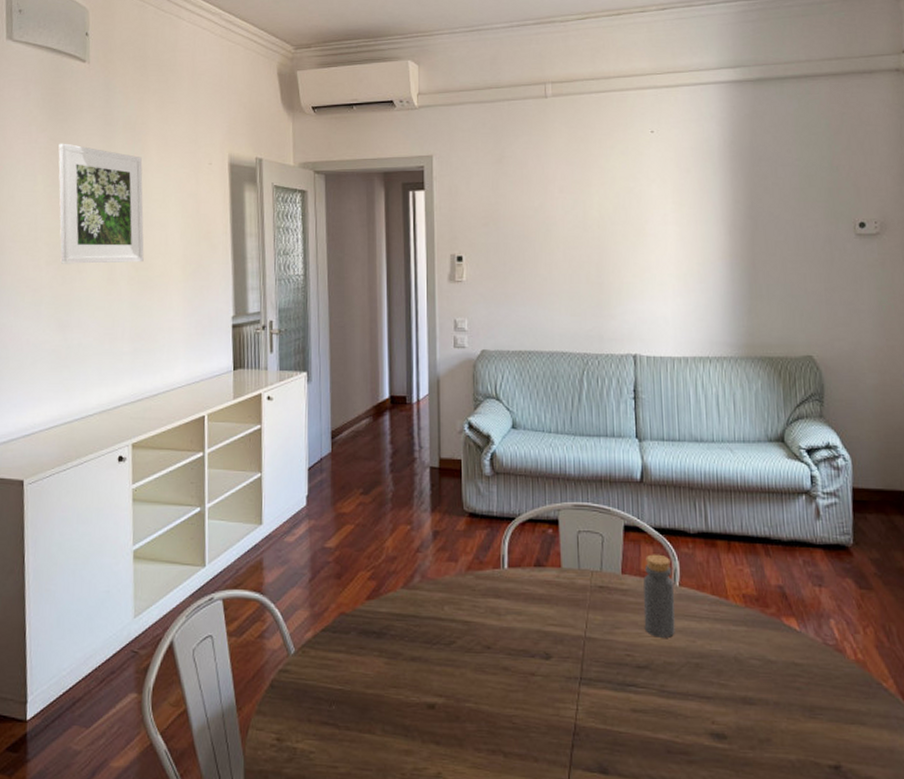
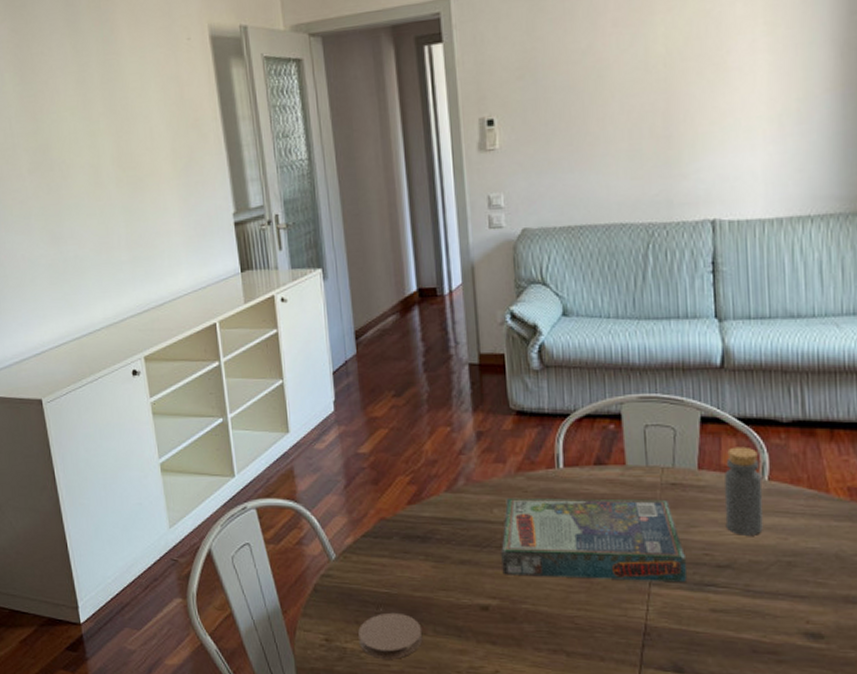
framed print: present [58,143,144,264] -> none [21,33,130,171]
coaster: none [310,710,372,760] -> present [358,612,423,659]
board game: none [449,595,611,681] -> present [501,497,686,582]

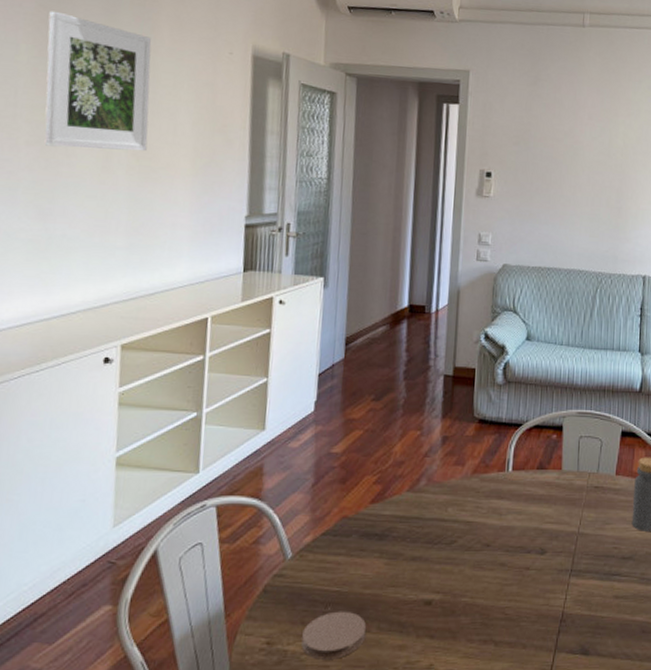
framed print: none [21,33,130,171] -> present [44,11,152,152]
board game: present [501,497,686,582] -> none [448,497,599,573]

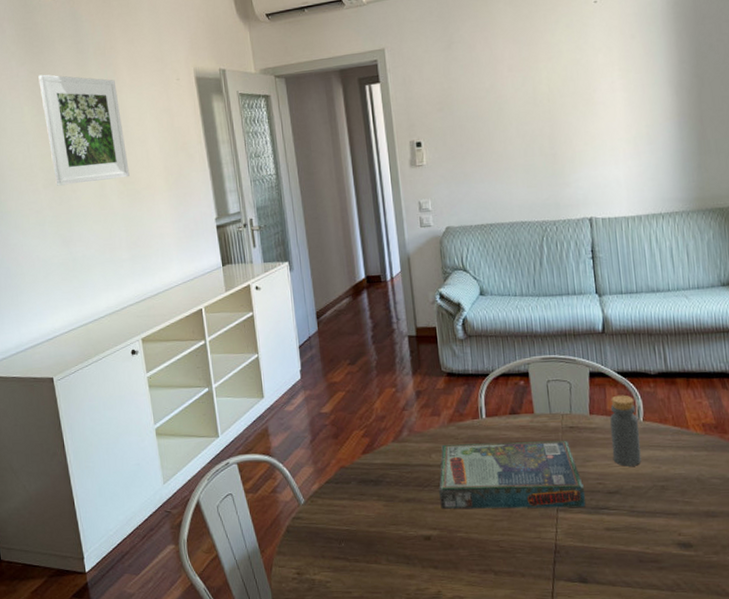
coaster: present [301,611,367,660] -> none [324,546,378,587]
board game: none [448,497,599,573] -> present [439,440,585,509]

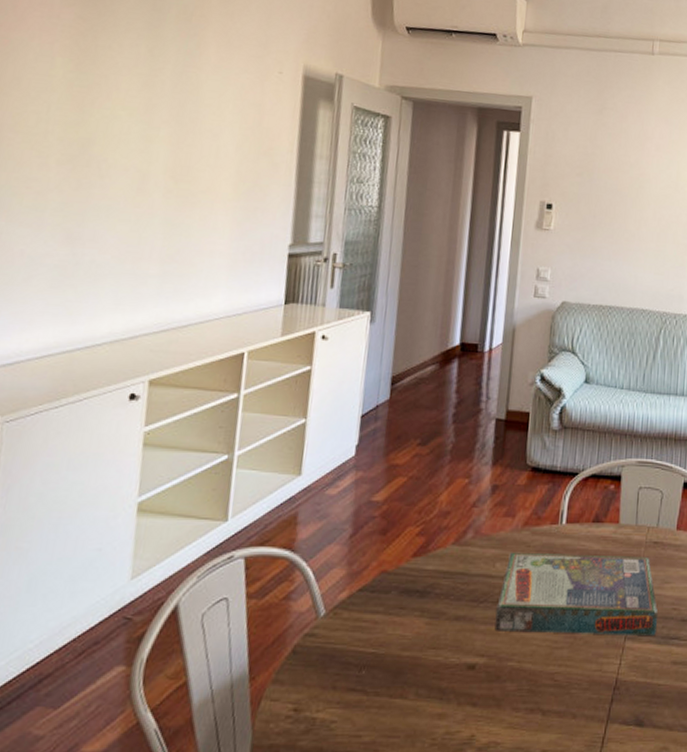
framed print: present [38,74,130,186] -> none [76,23,197,174]

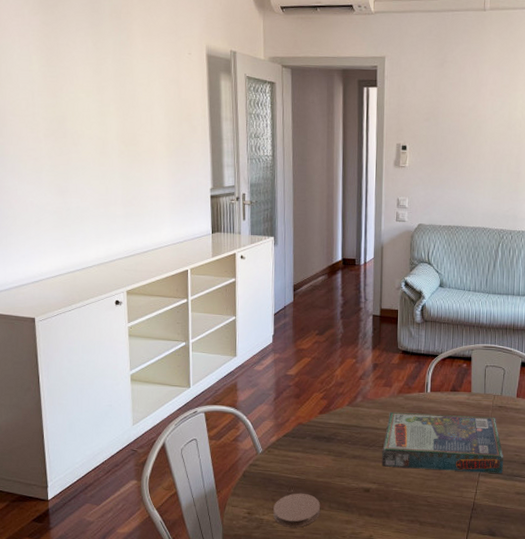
coaster: none [332,675,404,729] -> present [273,493,321,527]

